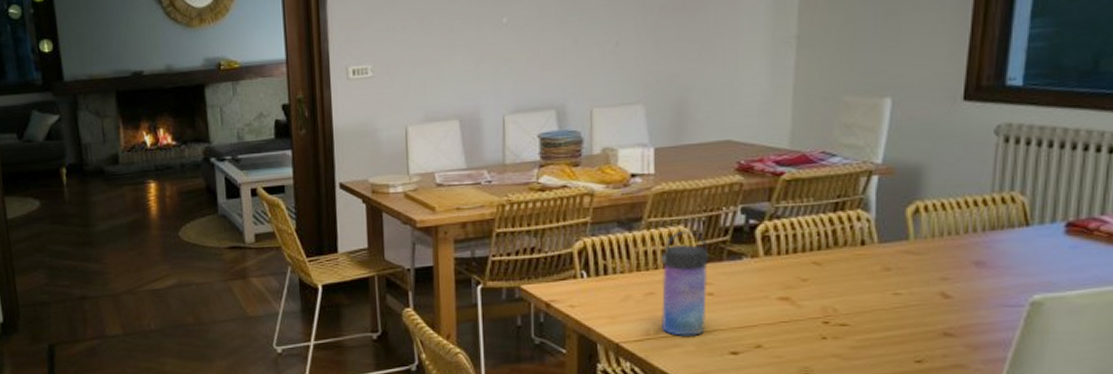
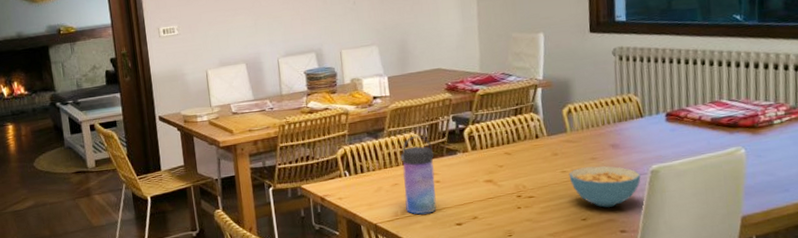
cereal bowl: none [904,290,1014,348] -> present [568,166,641,208]

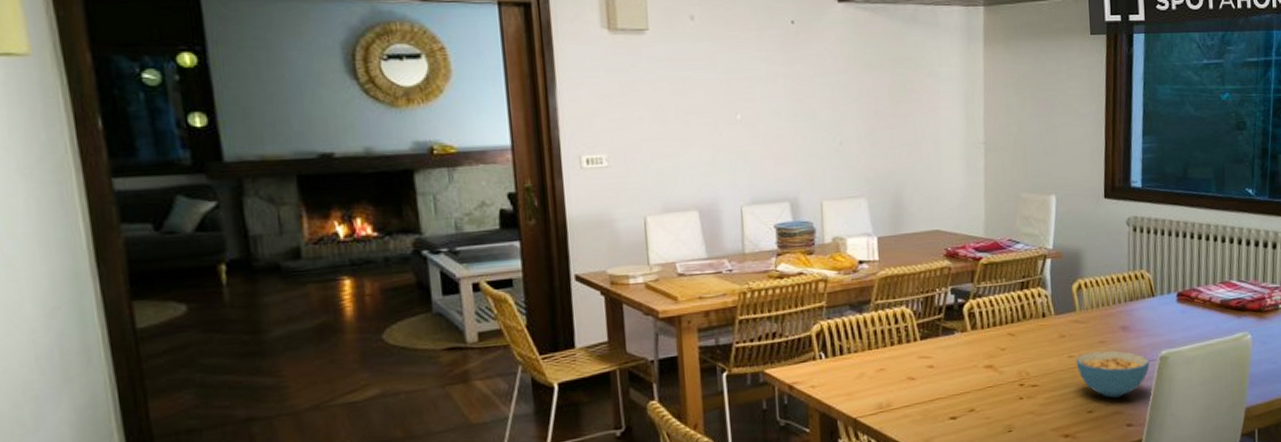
water bottle: present [400,135,437,215] -> none [888,309,929,407]

